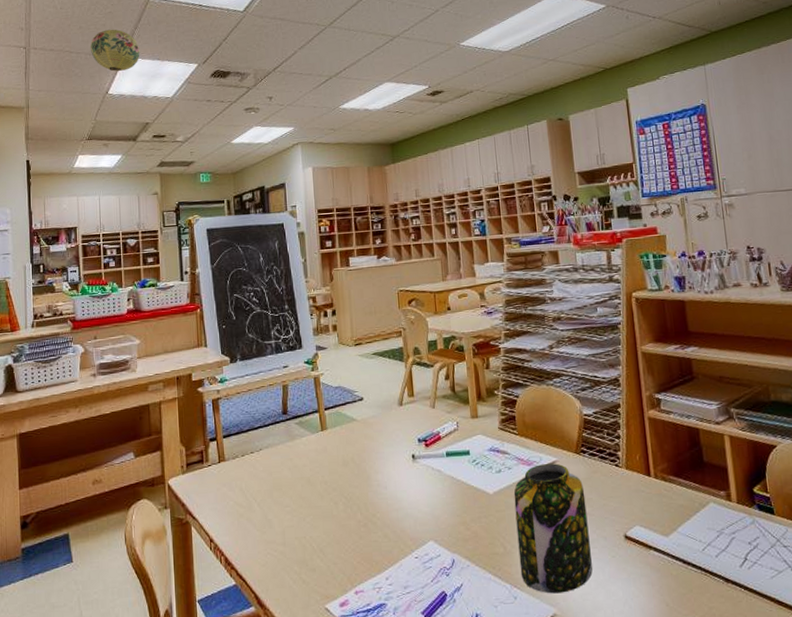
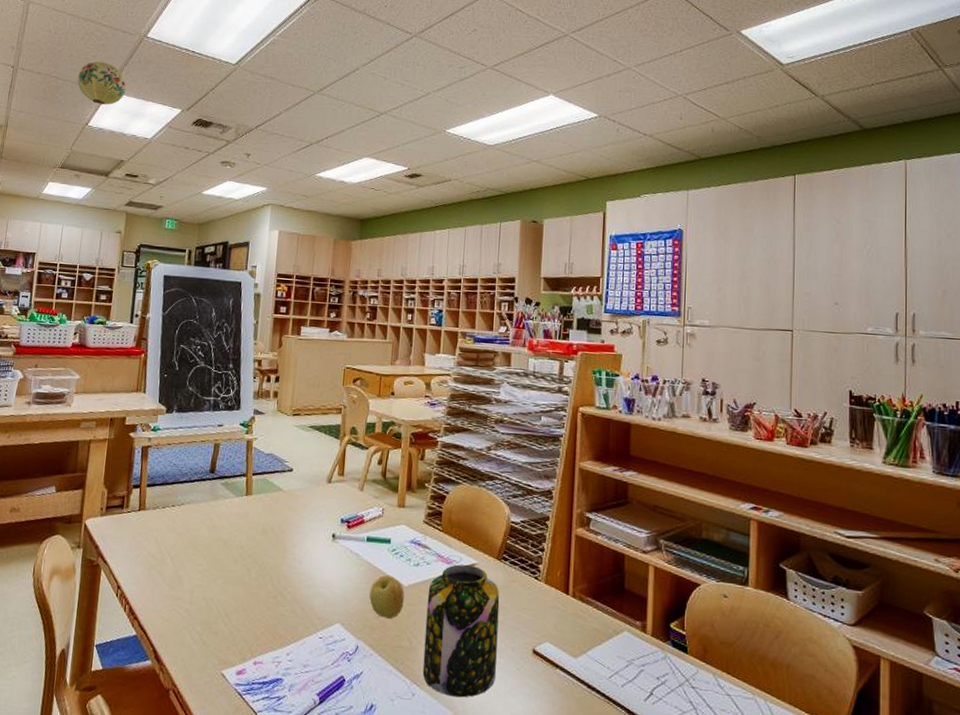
apple: none [457,486,492,528] -> present [369,575,404,619]

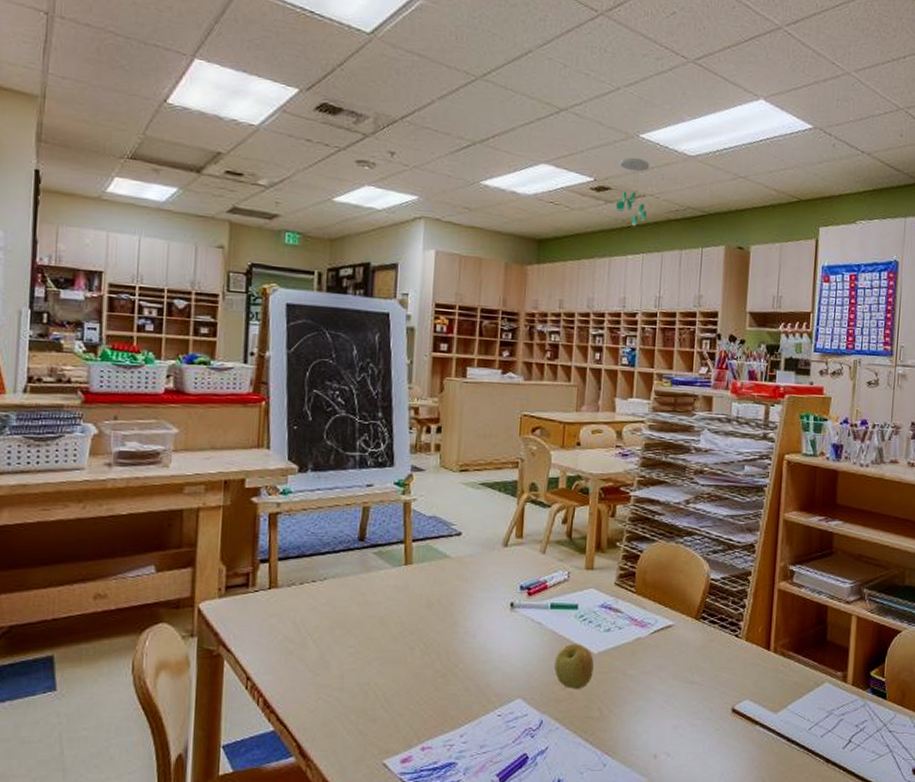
paper lantern: present [77,61,127,105] -> none [145,14,219,77]
jar: present [422,564,500,698] -> none [614,627,698,763]
ceiling mobile: none [426,149,455,206] -> present [616,157,650,227]

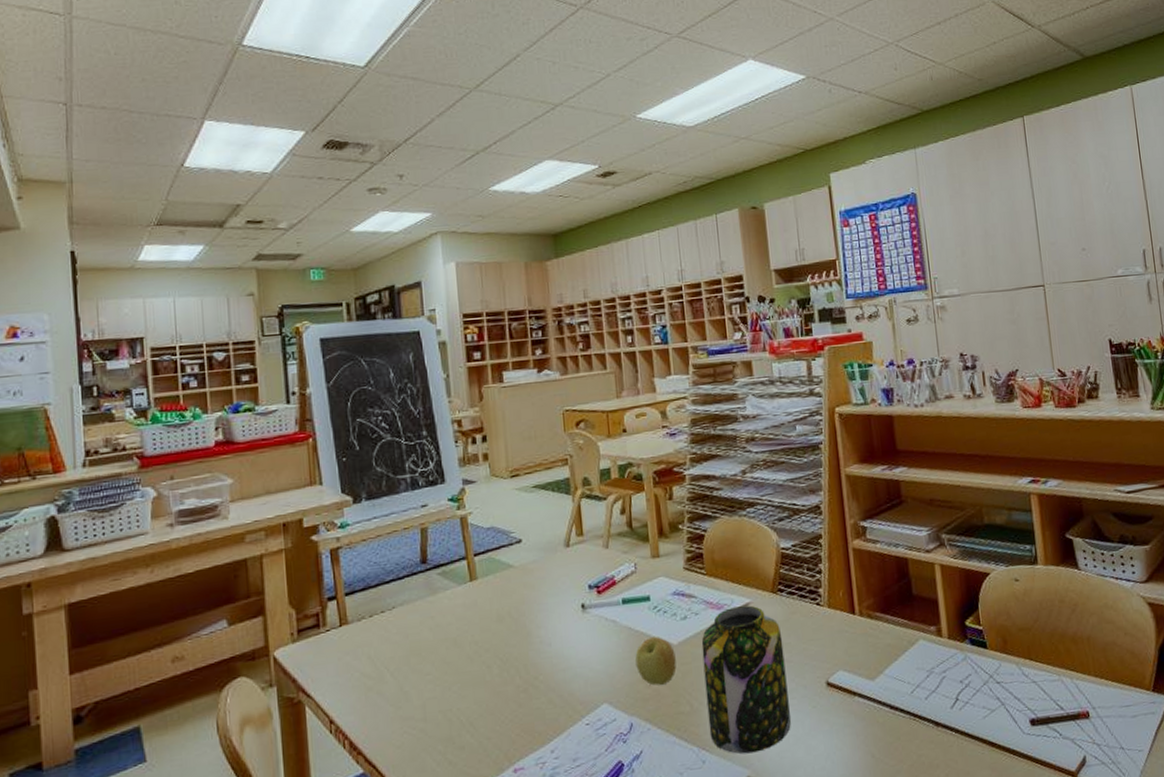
jar: none [614,627,698,763] -> present [701,605,791,754]
ceiling mobile: present [616,157,650,227] -> none [622,138,656,205]

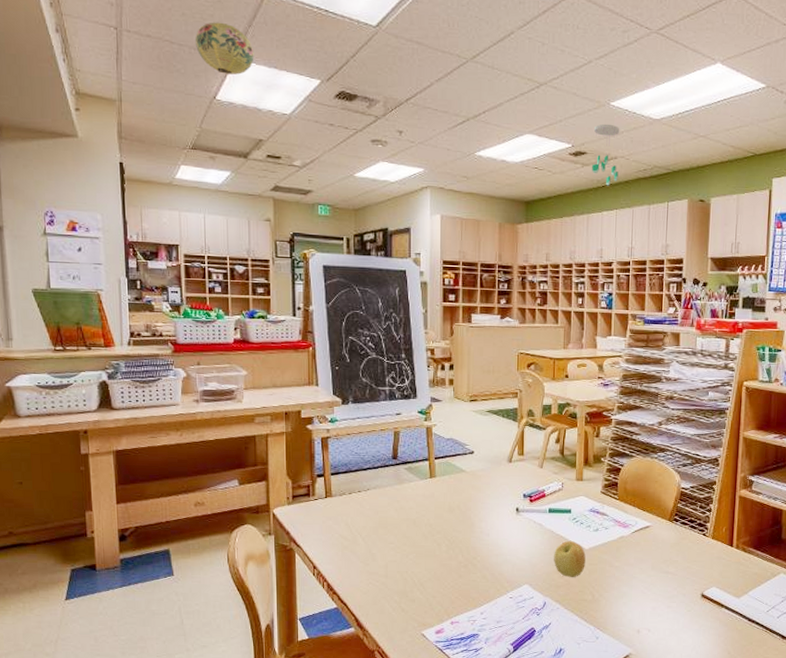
paper lantern: none [157,83,227,138] -> present [194,22,254,75]
ceiling mobile: none [622,138,656,205] -> present [592,123,620,186]
jar: present [701,605,791,754] -> none [604,528,672,637]

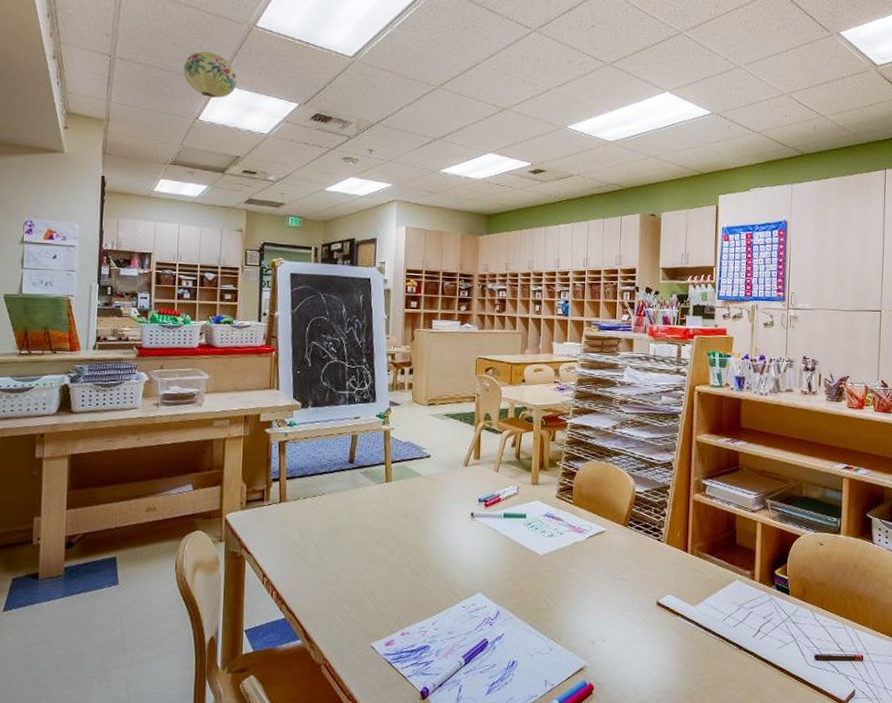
apple: present [554,541,586,577] -> none [508,547,540,585]
ceiling mobile: present [592,123,620,186] -> none [550,145,577,201]

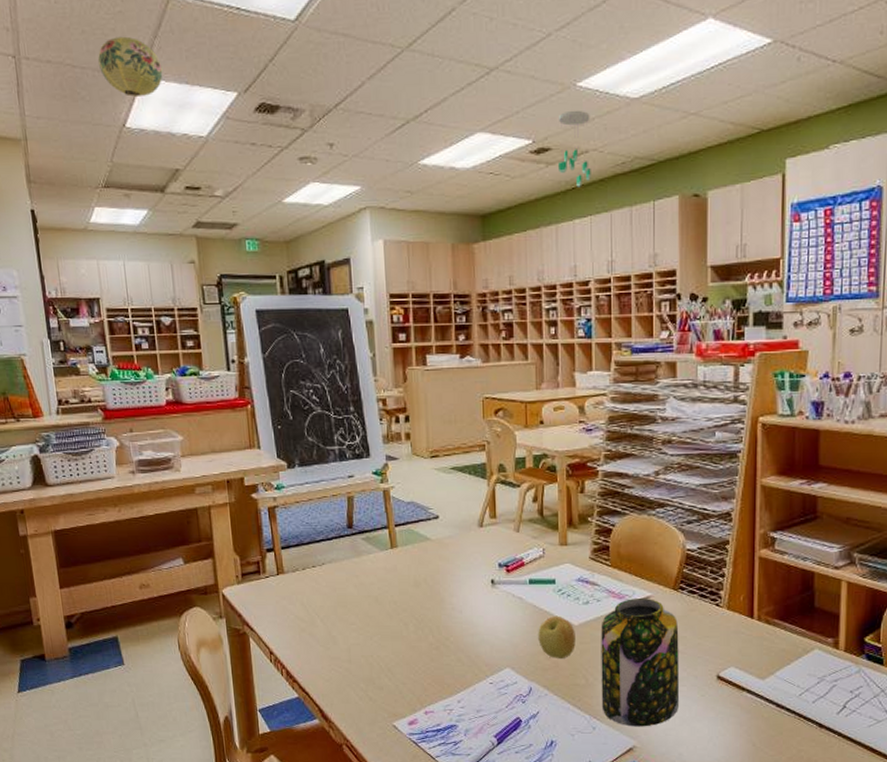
apple: none [508,547,540,585] -> present [538,617,576,658]
ceiling mobile: none [550,145,577,201] -> present [558,110,591,187]
jar: none [559,533,627,648] -> present [601,599,679,727]

